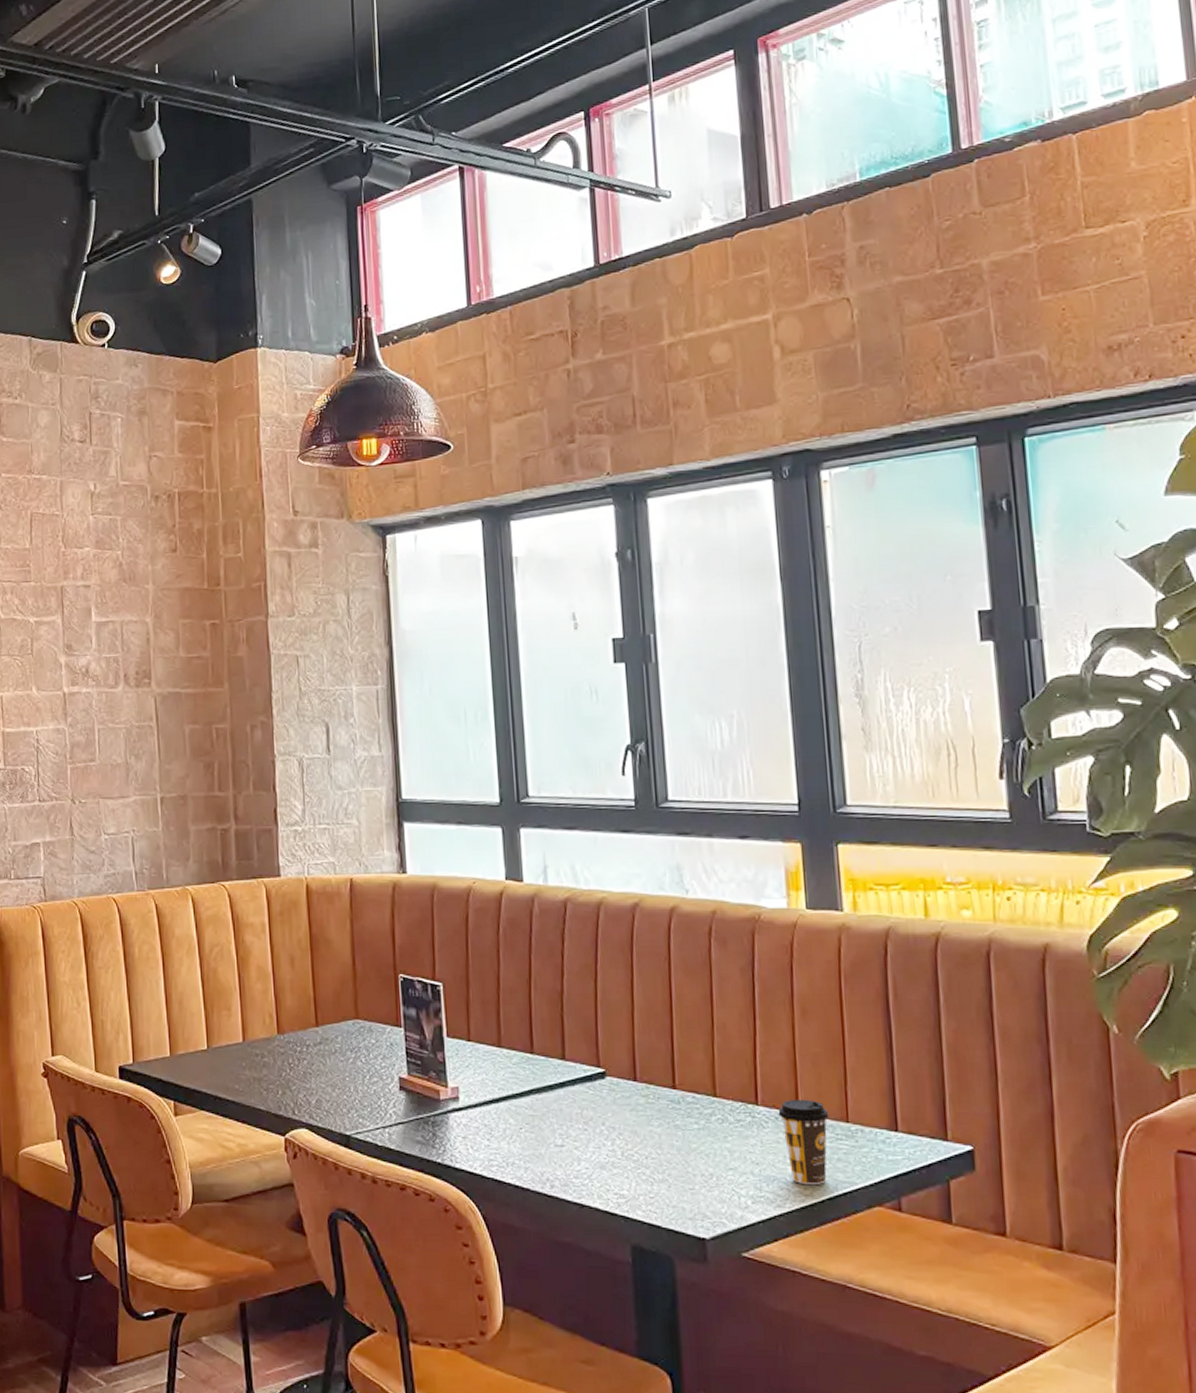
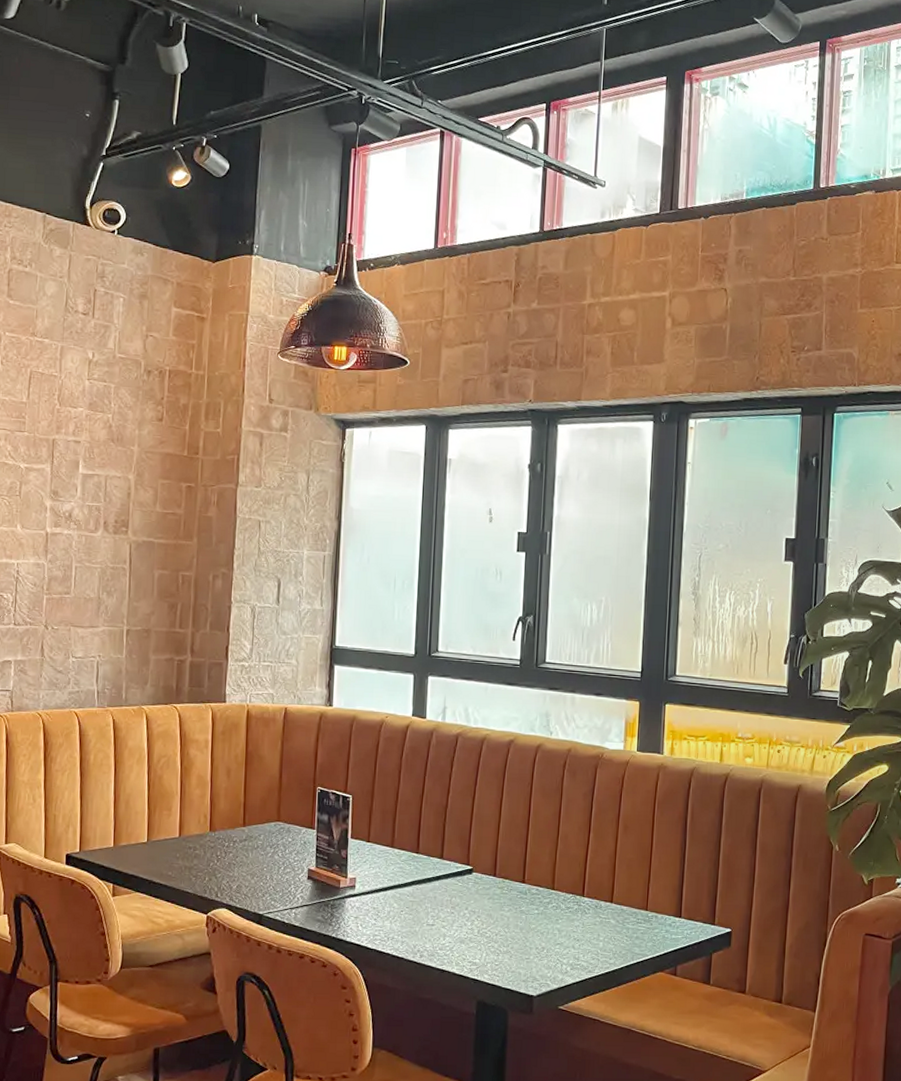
coffee cup: present [778,1099,829,1186] -> none [598,892,634,957]

